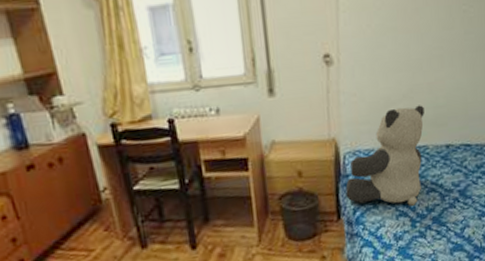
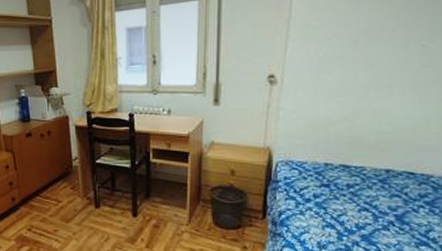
teddy bear: present [345,105,424,206] -> none [274,128,366,220]

